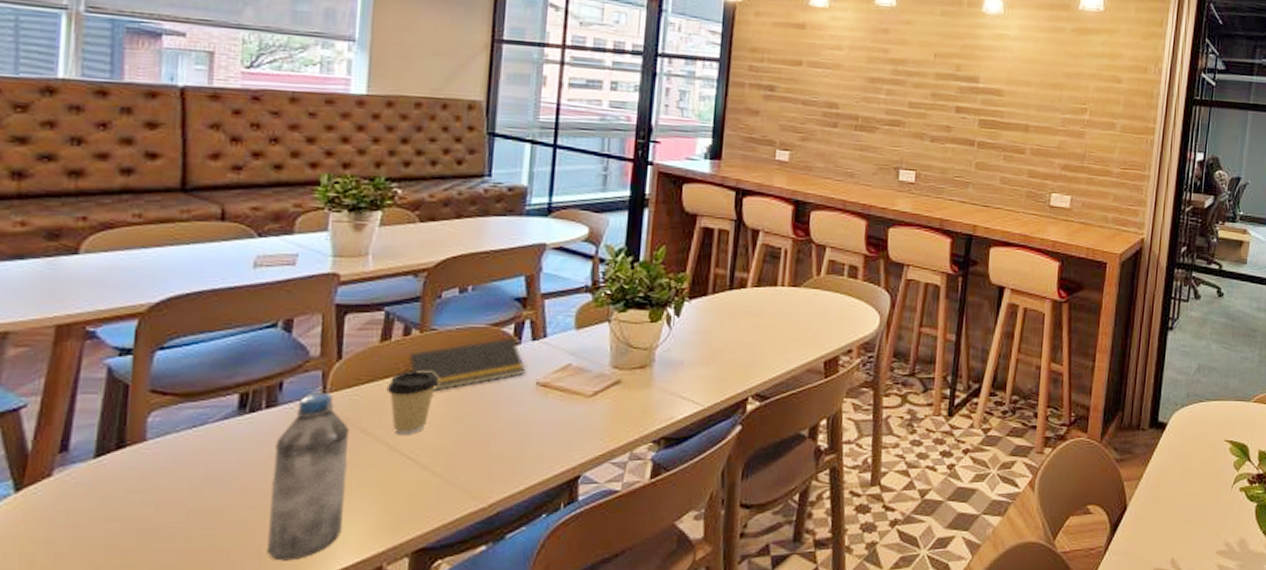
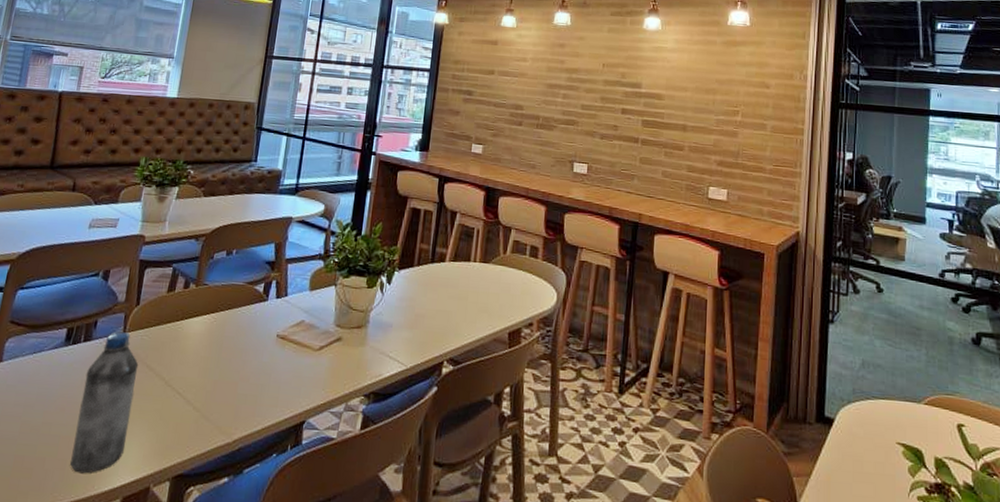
coffee cup: present [386,371,440,434] -> none [167,318,206,373]
notepad: present [406,337,525,392] -> none [183,294,270,338]

